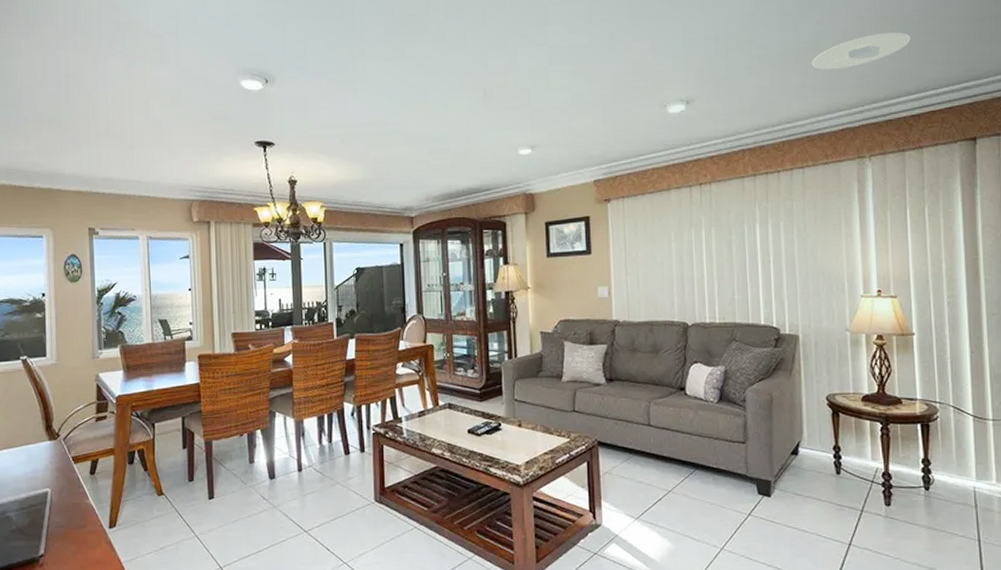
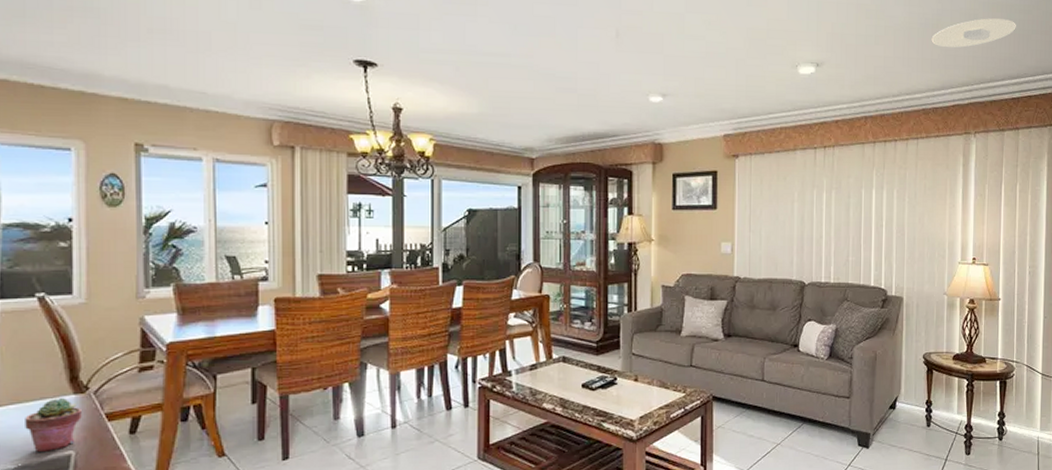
potted succulent: none [15,443,55,489] -> present [25,397,82,452]

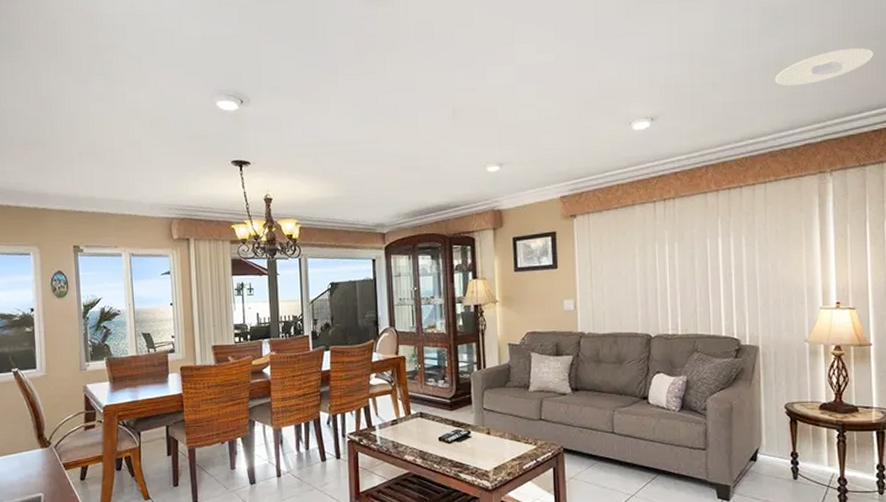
potted succulent: present [25,397,82,452] -> none [9,450,47,494]

